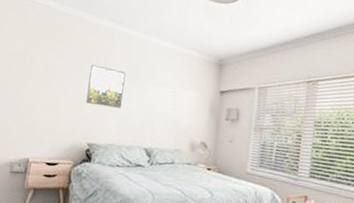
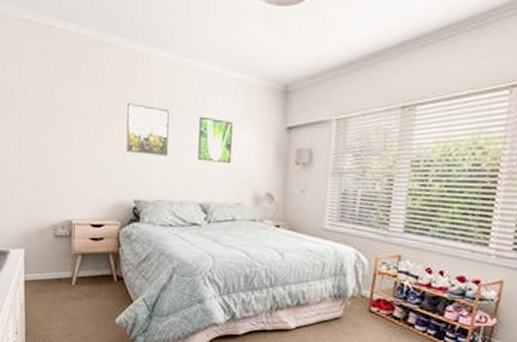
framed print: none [146,78,177,117] -> present [198,116,233,163]

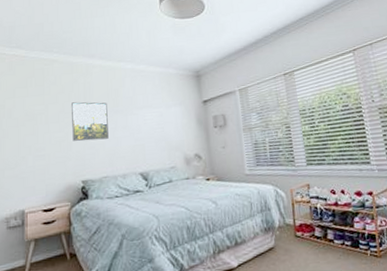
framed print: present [198,116,233,163] -> none [133,103,163,138]

